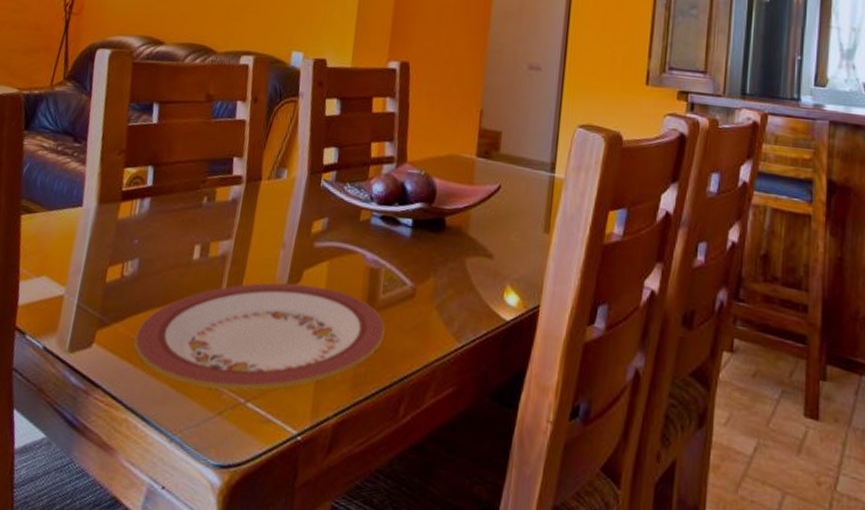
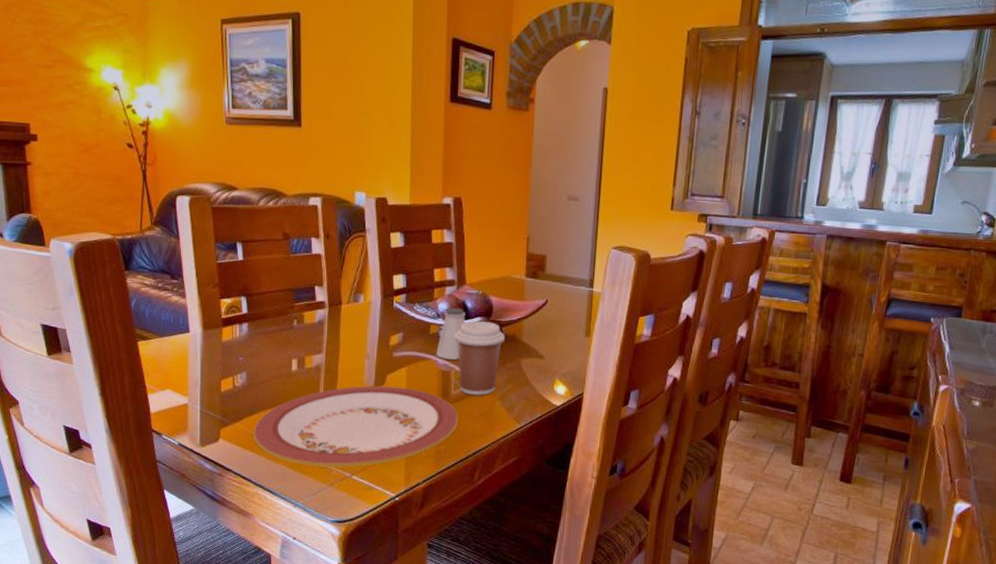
saltshaker: none [365,189,404,255] -> present [436,307,465,360]
coffee cup: none [388,207,448,303] -> present [455,321,505,396]

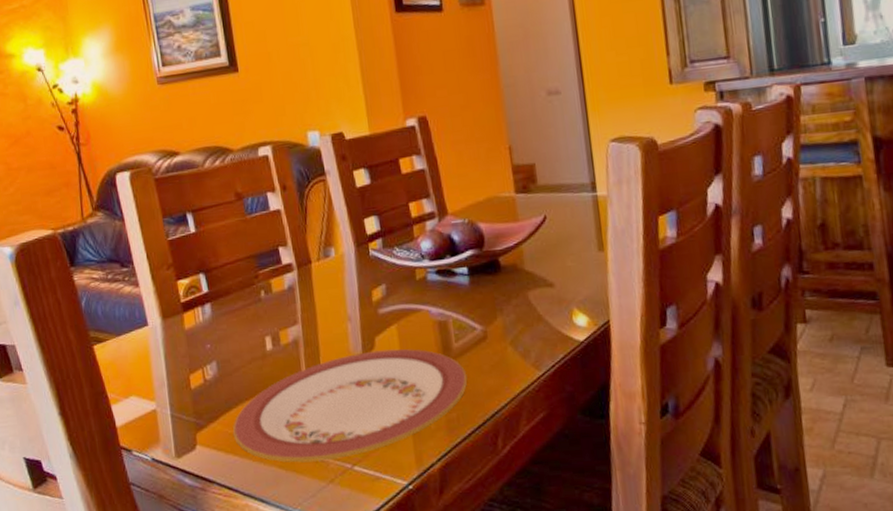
saltshaker: present [436,307,465,360] -> none [427,243,456,307]
coffee cup: present [455,321,505,396] -> none [445,253,505,345]

